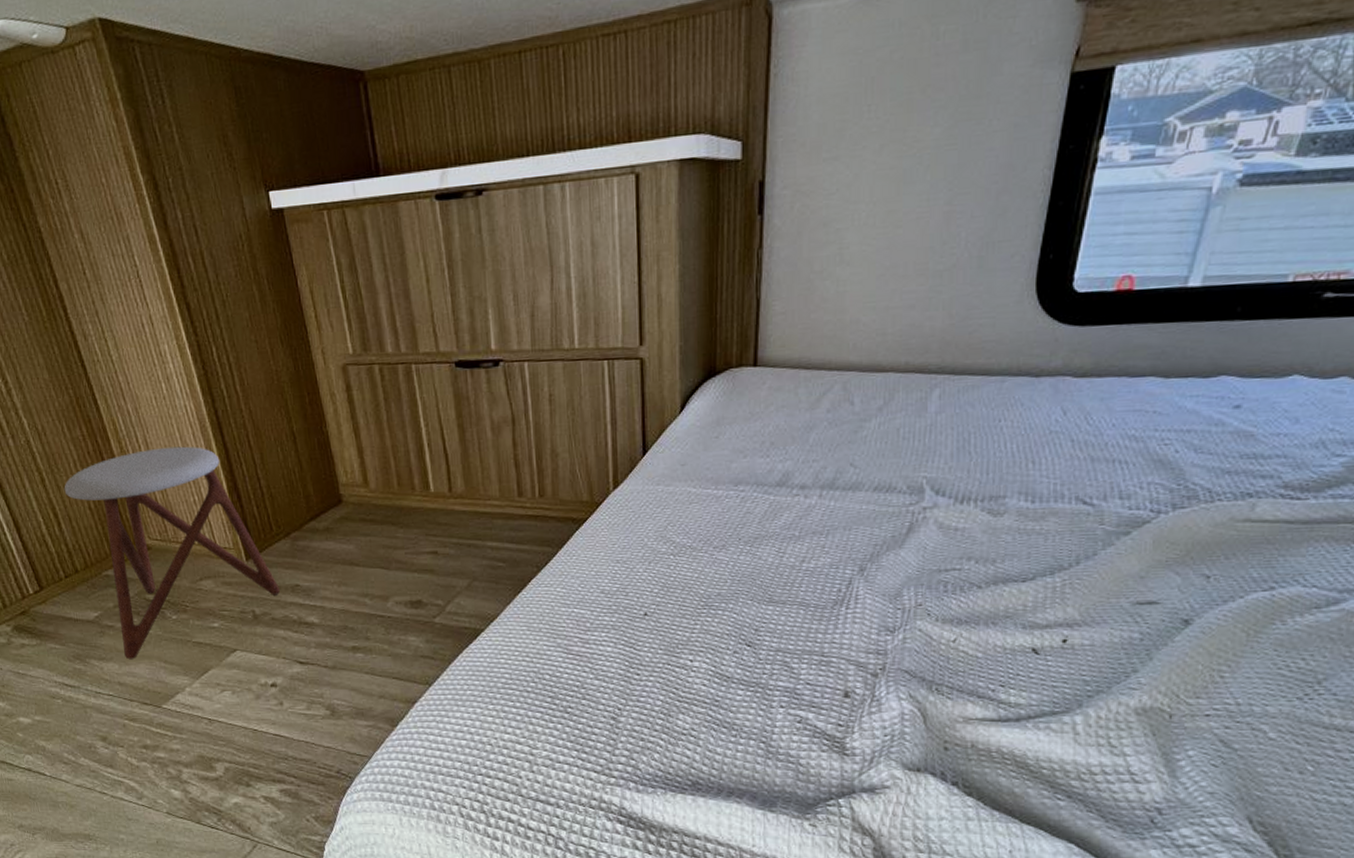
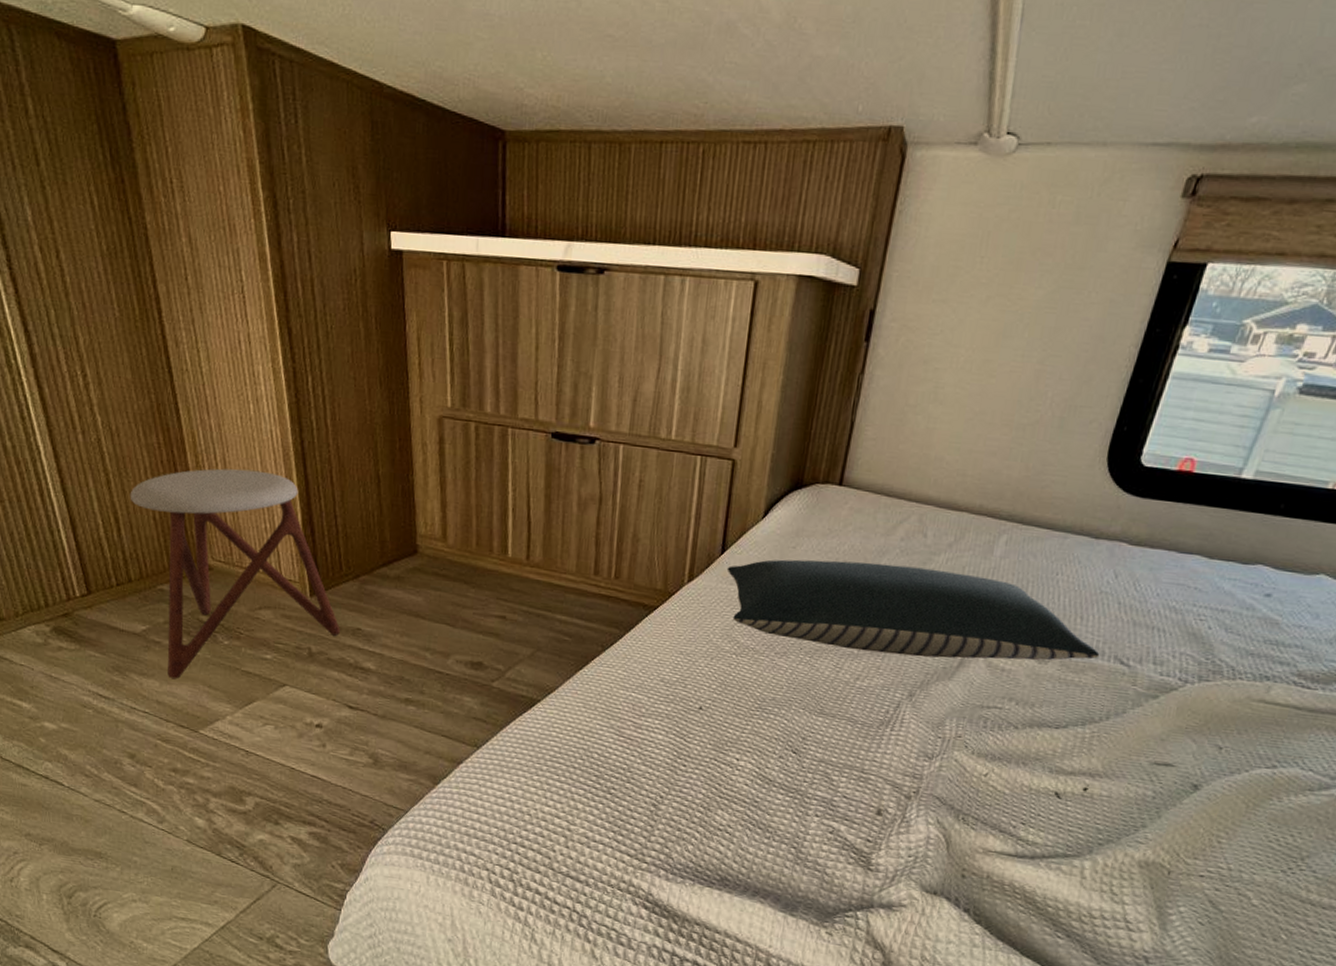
pillow: none [651,436,1059,532] -> present [726,559,1100,661]

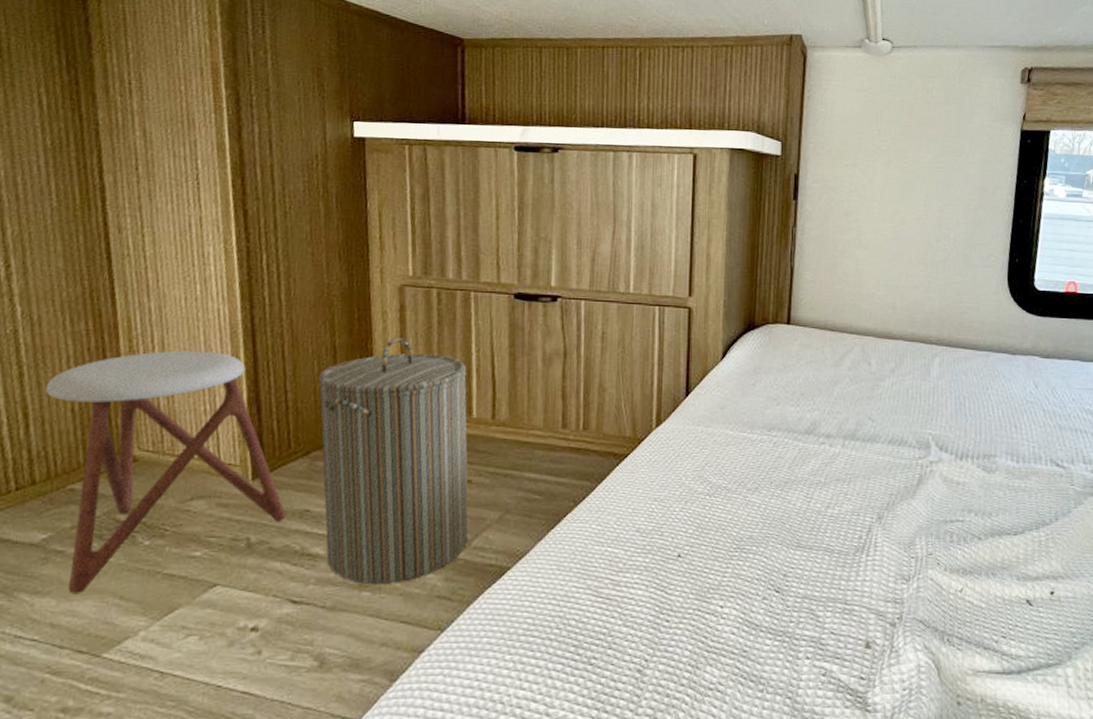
laundry hamper: none [364,471,503,702] -> present [318,338,469,584]
pillow: present [726,559,1100,661] -> none [692,392,1038,479]

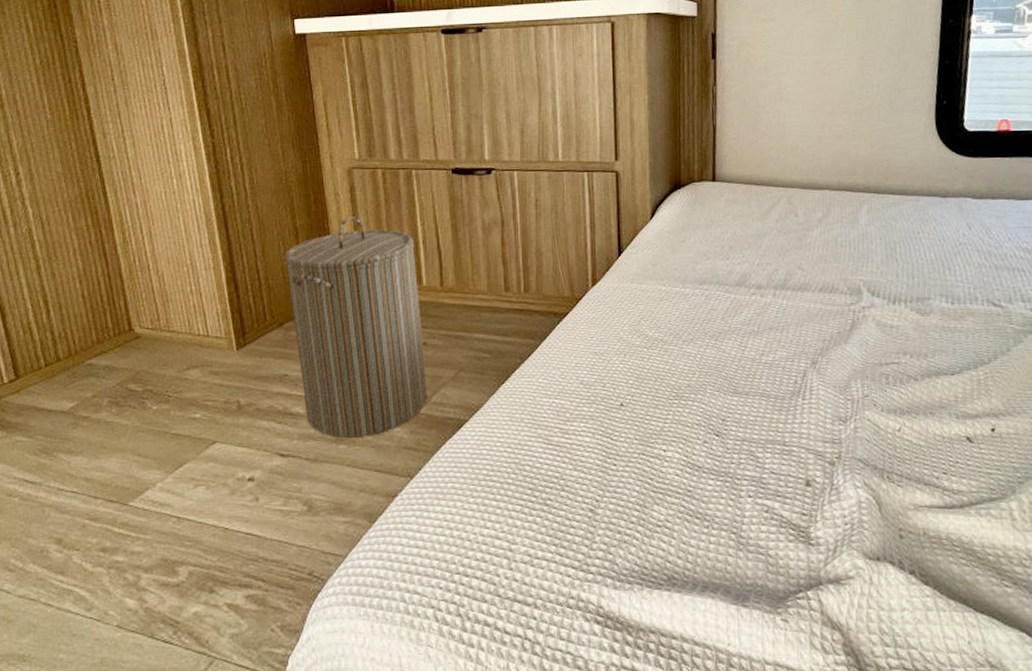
stool: present [45,350,286,595] -> none [59,238,267,453]

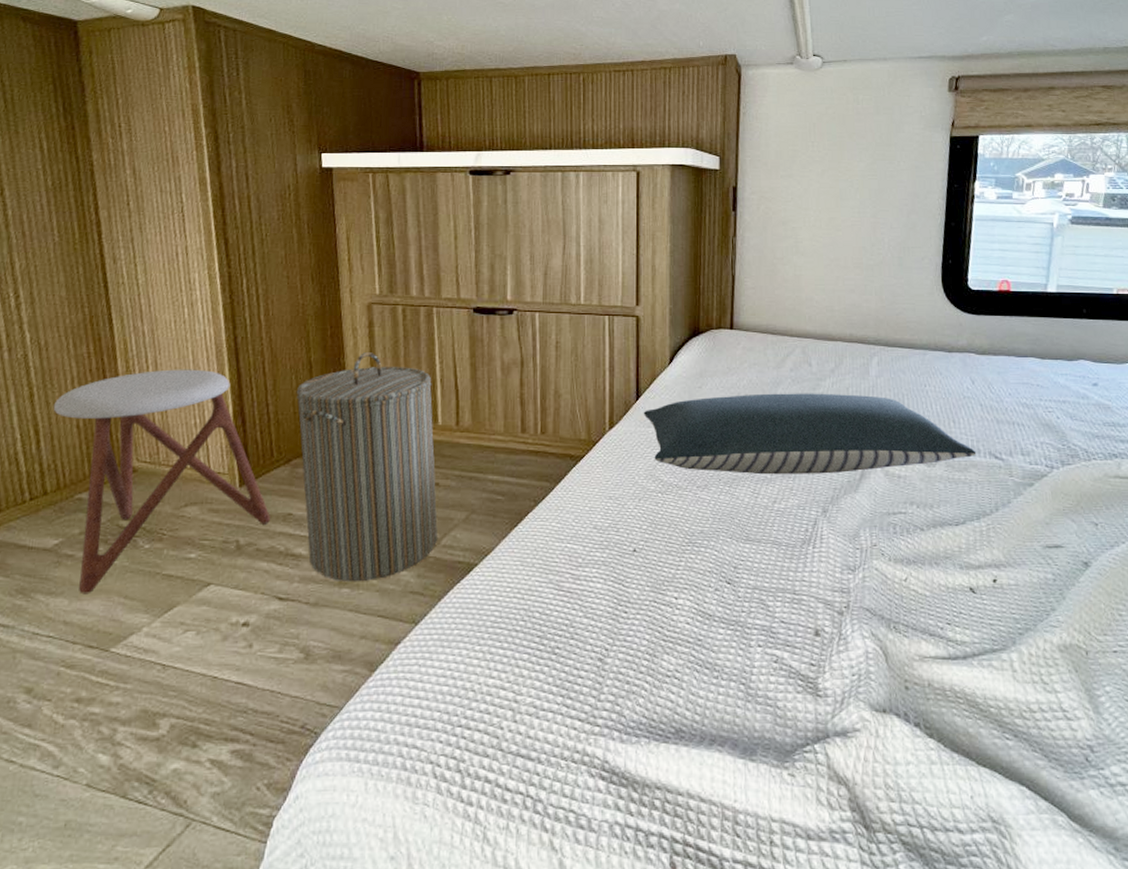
stool: none [59,238,267,453] -> present [53,369,270,595]
pillow: none [626,243,974,328] -> present [643,393,977,475]

